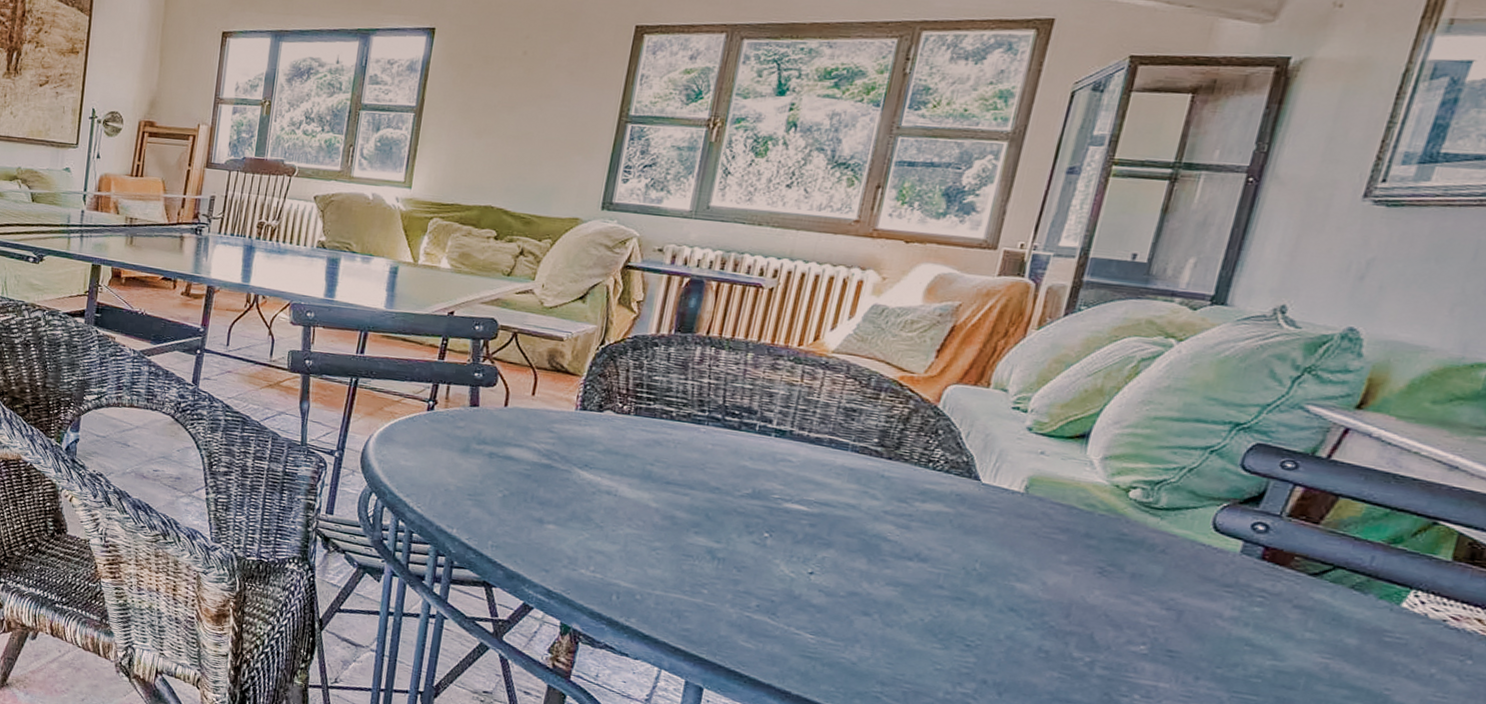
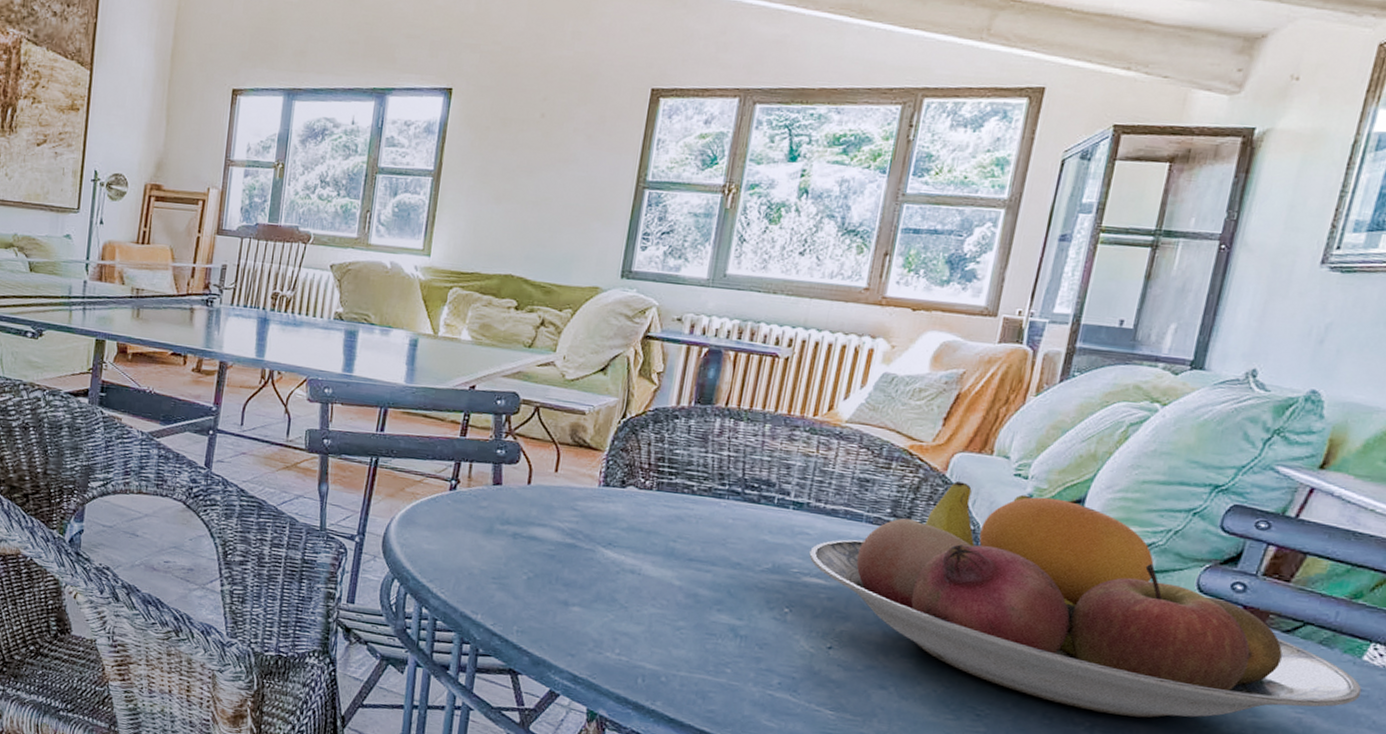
fruit bowl: none [791,413,1400,658] -> present [809,481,1362,718]

